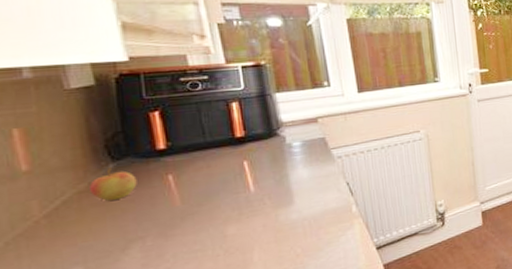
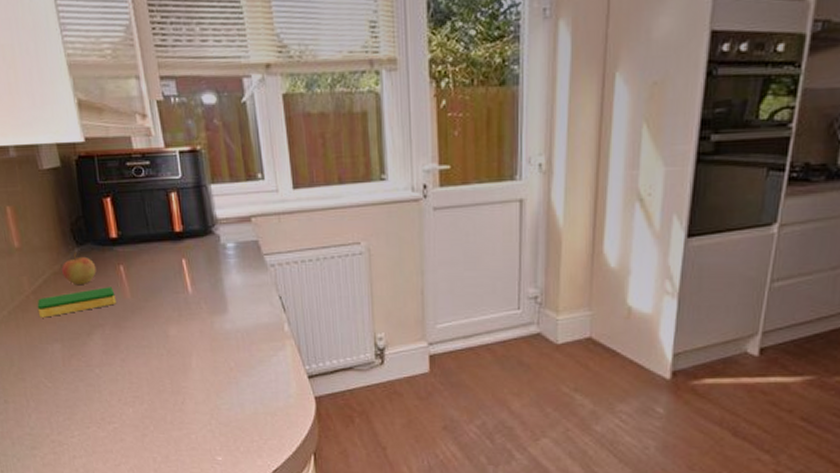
dish sponge: none [50,197,162,242] -> present [37,287,116,318]

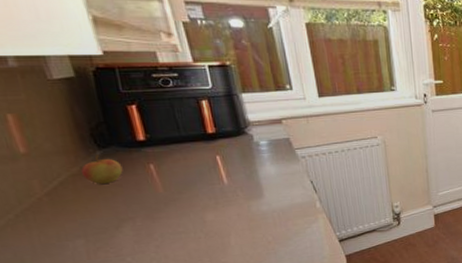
dish sponge: present [37,287,116,318] -> none [52,183,147,217]

